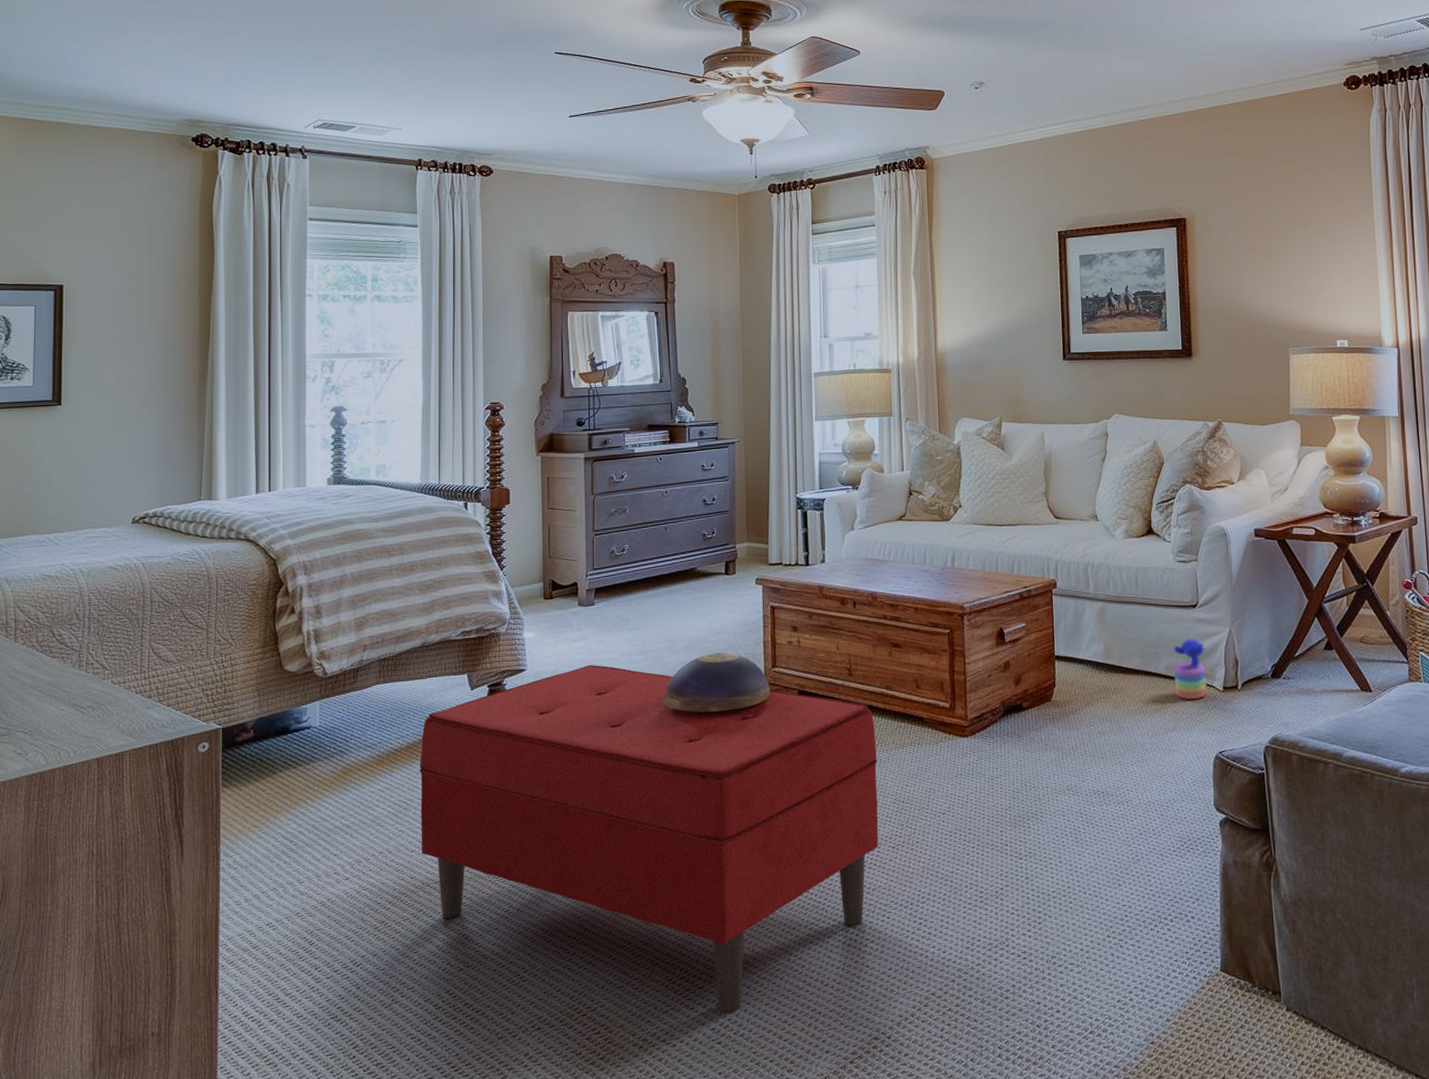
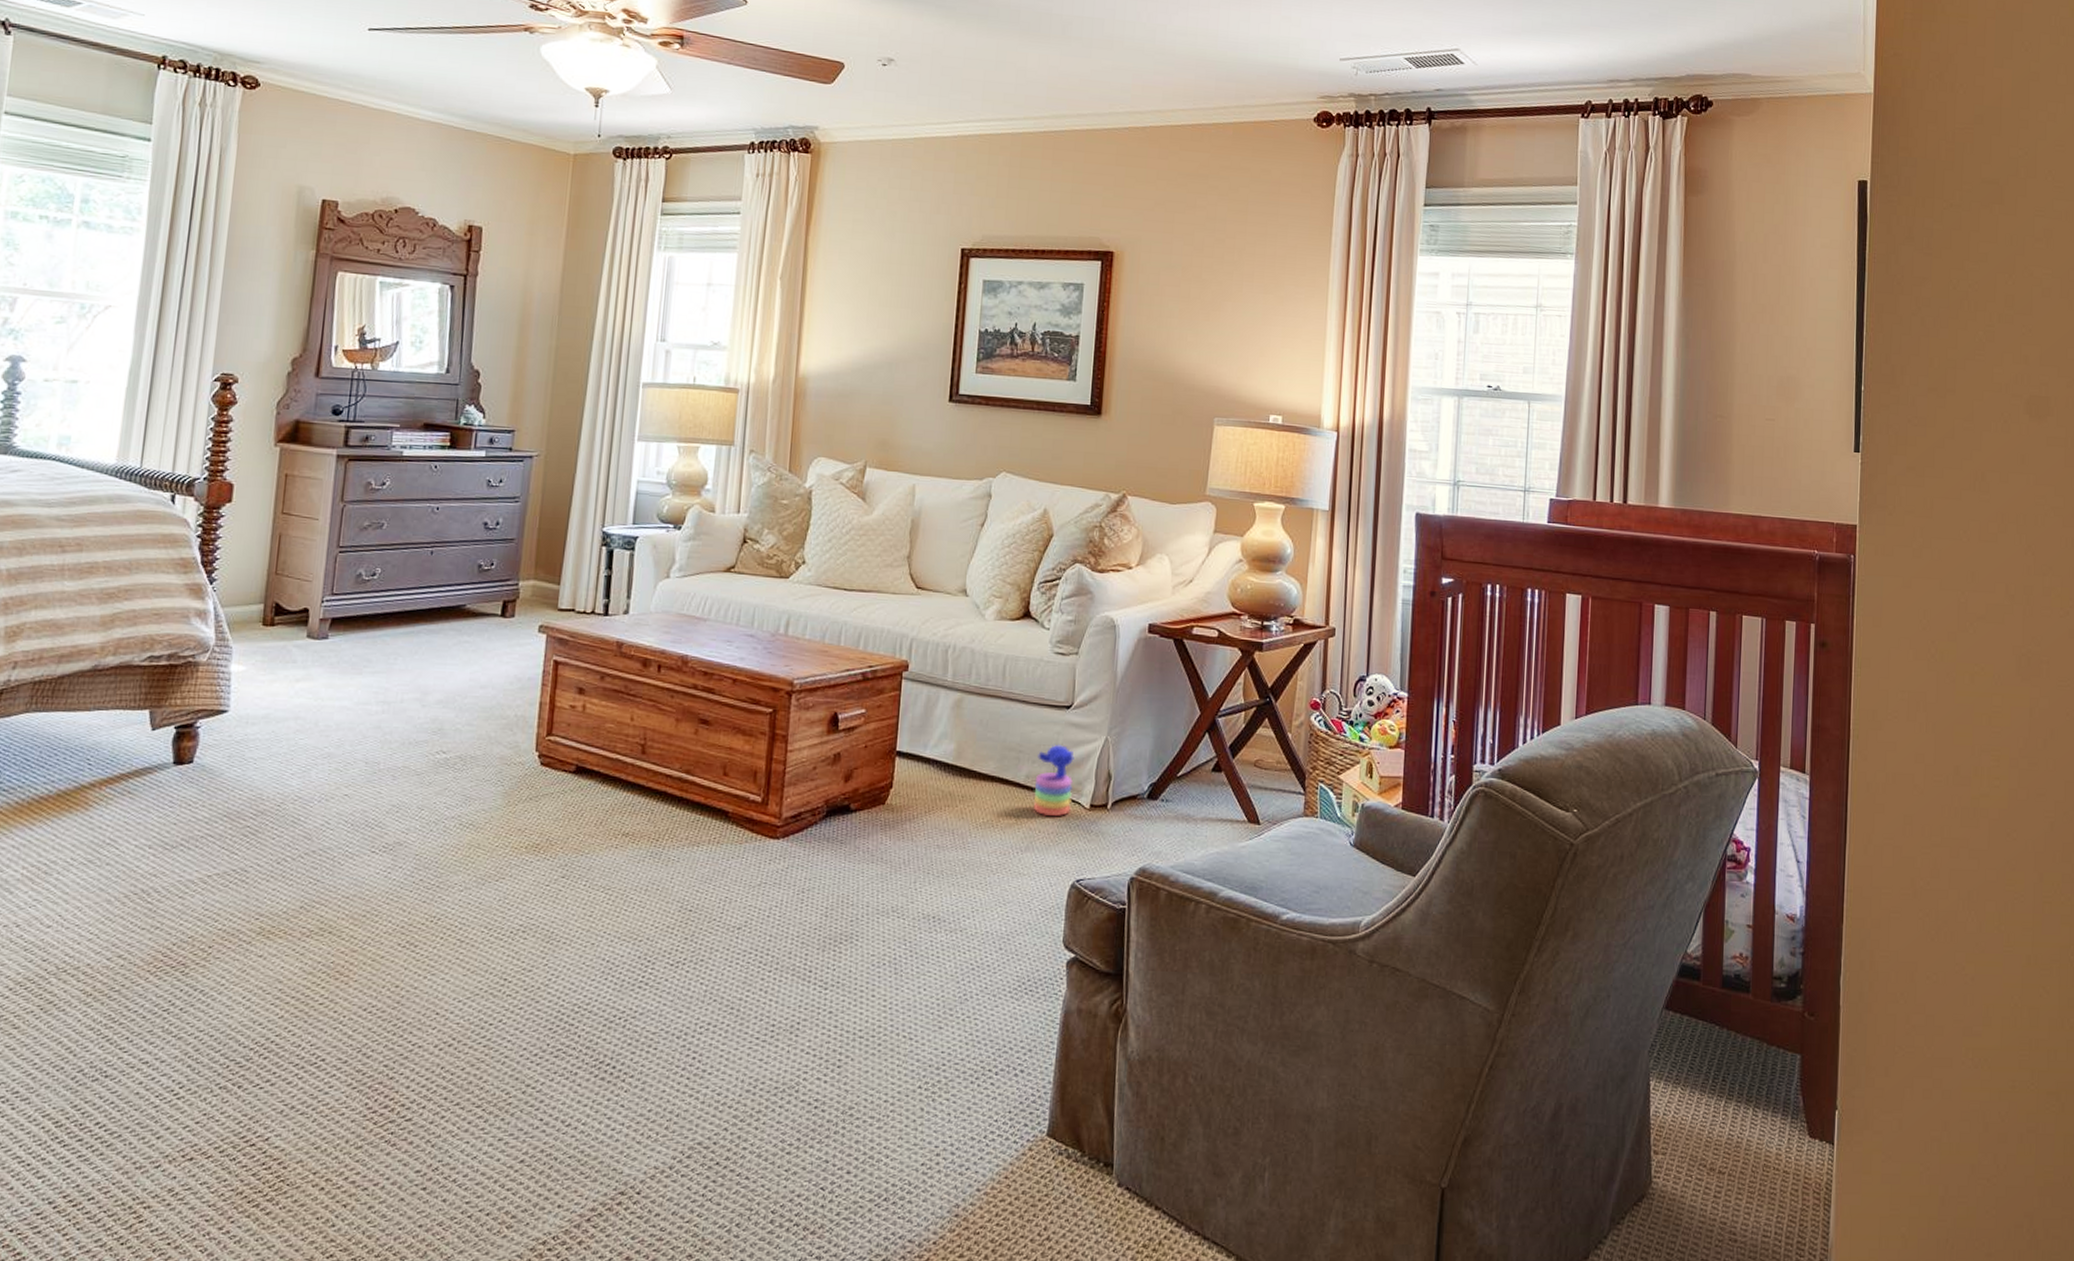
bench: present [419,665,879,1014] -> none [60,712,667,1153]
decorative bowl: present [663,652,770,713] -> none [402,711,541,784]

